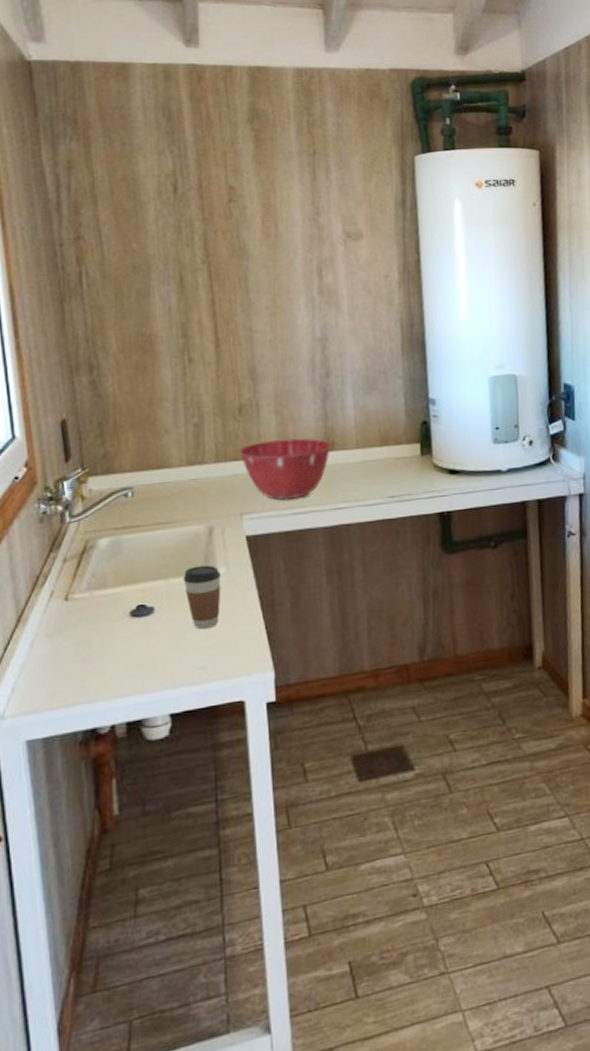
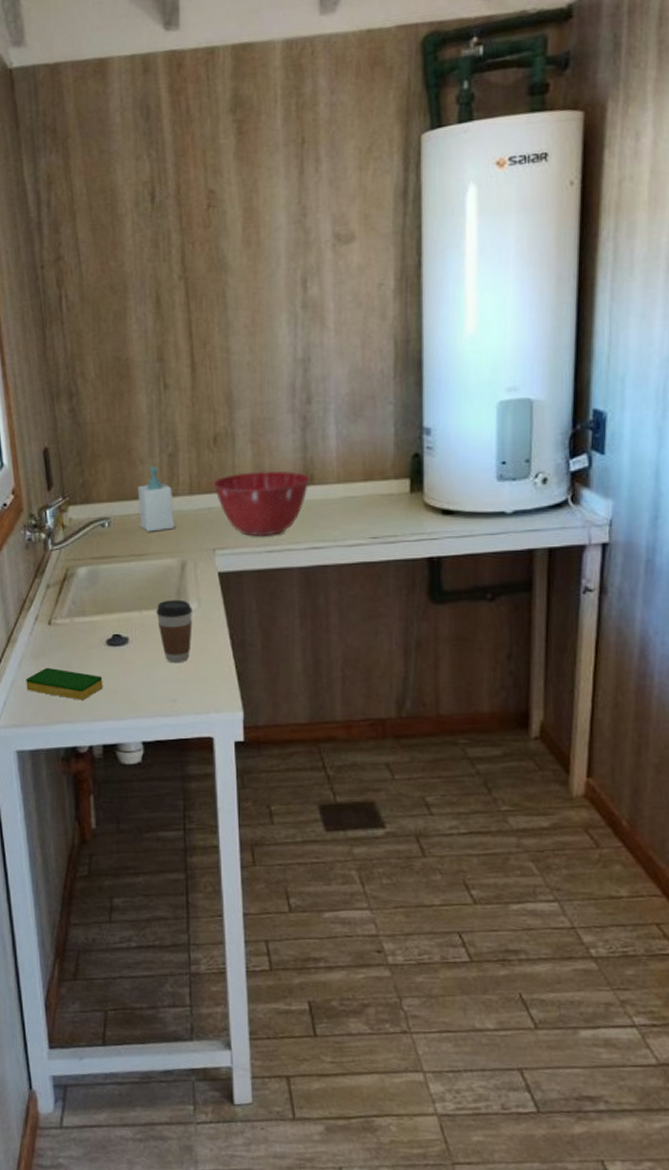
dish sponge: none [38,645,127,678] -> present [26,667,103,700]
soap bottle: none [162,436,201,500] -> present [137,466,174,532]

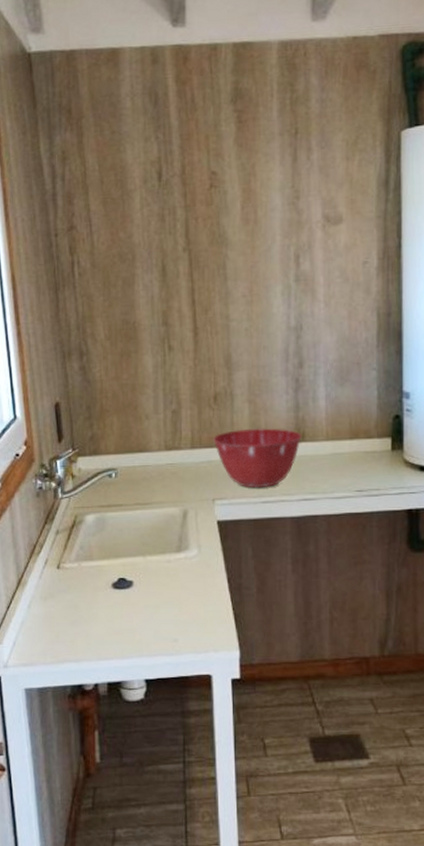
dish sponge: present [26,667,103,700] -> none [35,609,109,640]
soap bottle: present [137,466,174,532] -> none [143,422,177,483]
coffee cup: present [156,599,193,662] -> none [159,546,193,604]

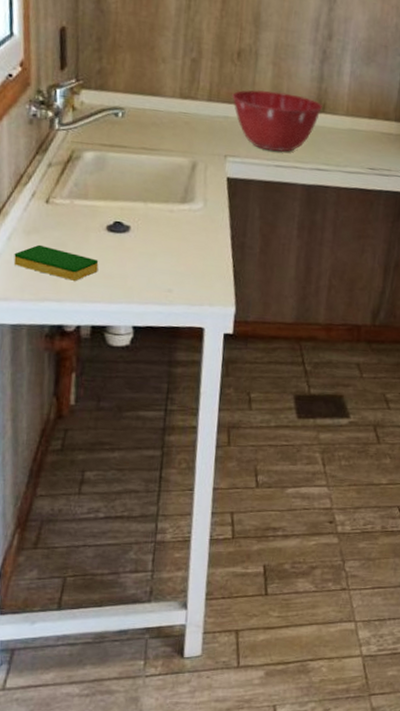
dish sponge: none [35,609,109,640] -> present [13,244,99,281]

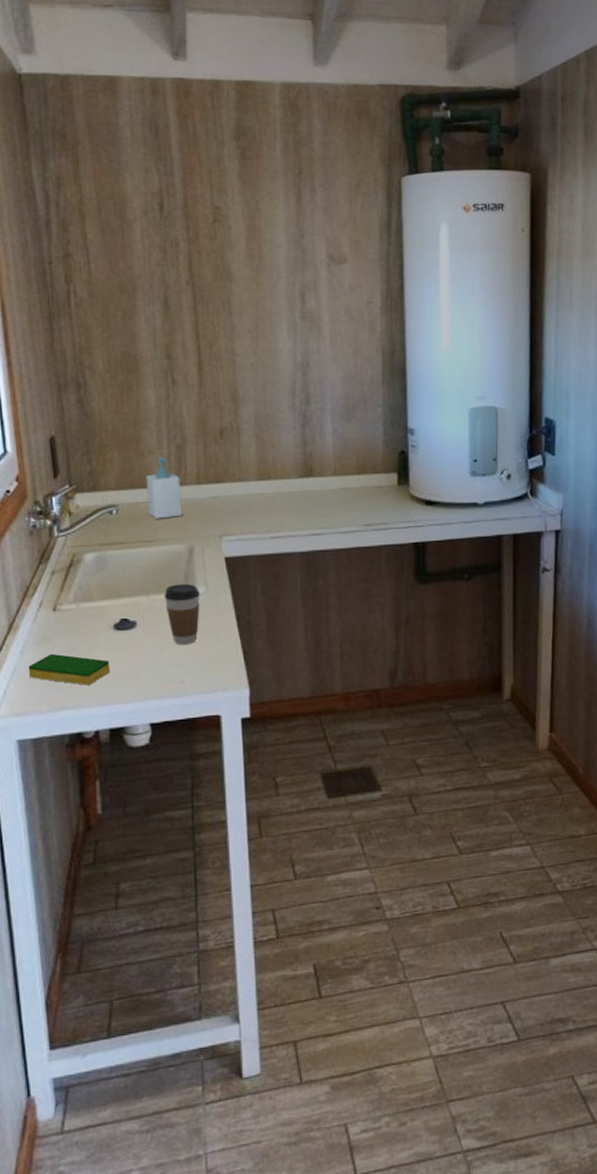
soap bottle: none [155,67,192,131] -> present [146,457,182,519]
coffee cup: none [161,196,198,256] -> present [164,583,200,644]
mixing bowl: present [232,89,322,152] -> none [219,463,309,524]

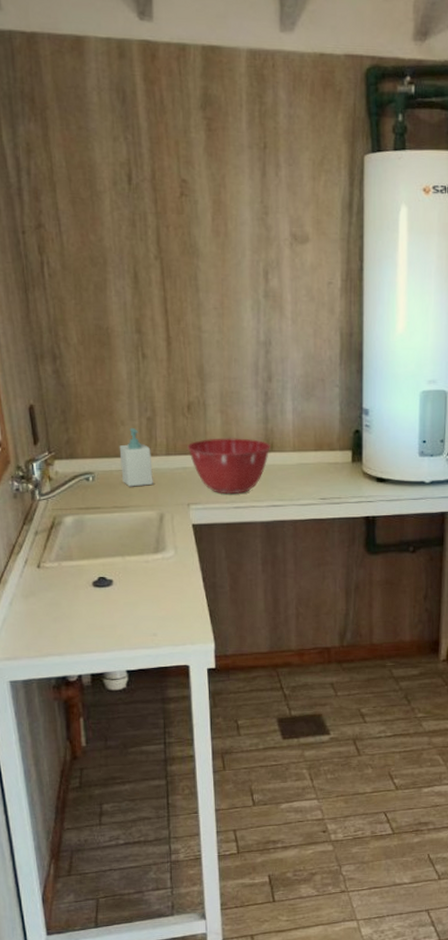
dish sponge: present [28,653,110,685] -> none [17,606,90,635]
coffee cup: present [164,583,200,644] -> none [137,547,170,602]
mixing bowl: none [219,463,309,524] -> present [187,438,270,495]

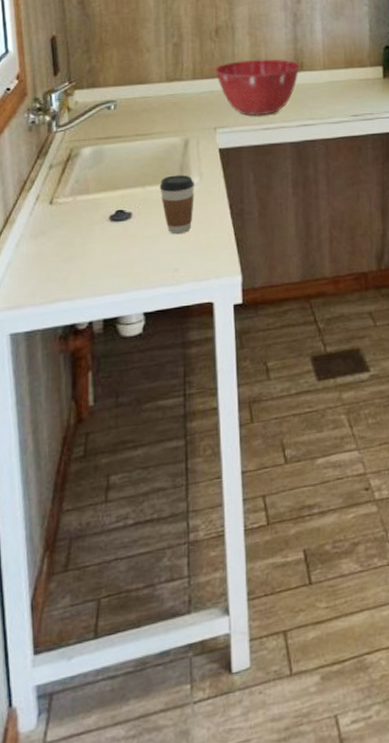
soap bottle: present [119,428,153,487] -> none [144,54,178,114]
coffee cup: none [137,547,170,602] -> present [159,174,194,234]

